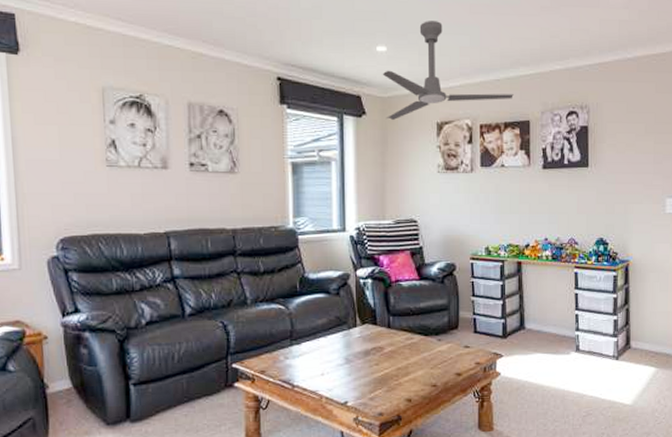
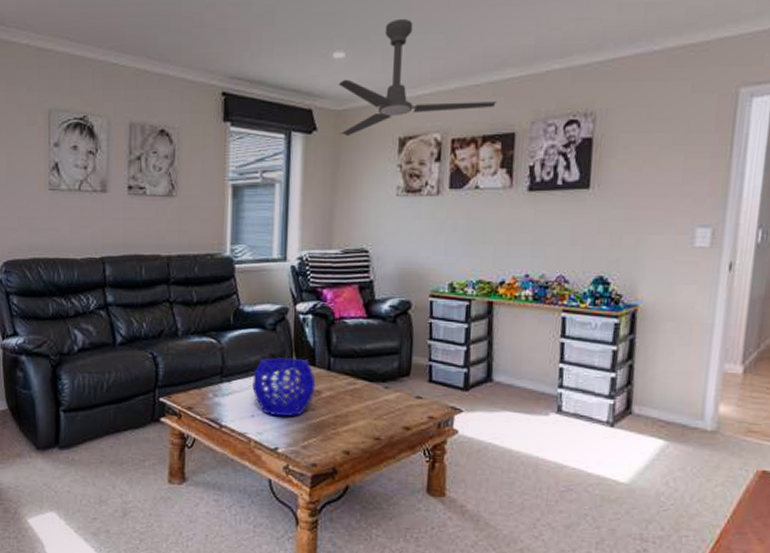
decorative bowl: none [321,319,378,372] -> present [252,357,316,416]

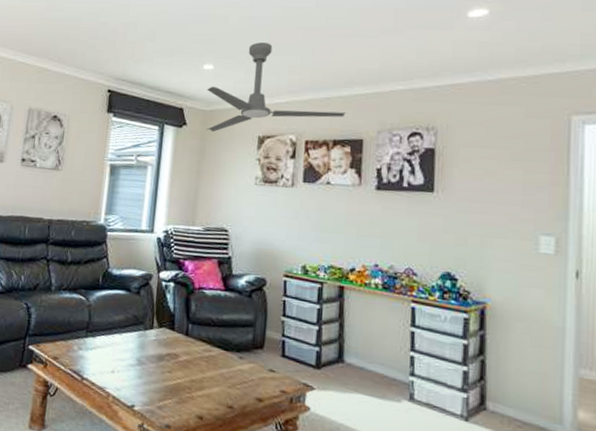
decorative bowl: present [252,357,316,416] -> none [114,318,174,376]

